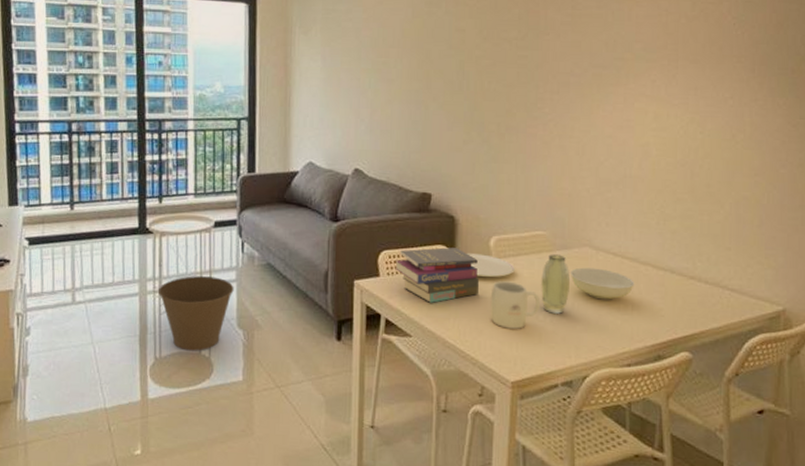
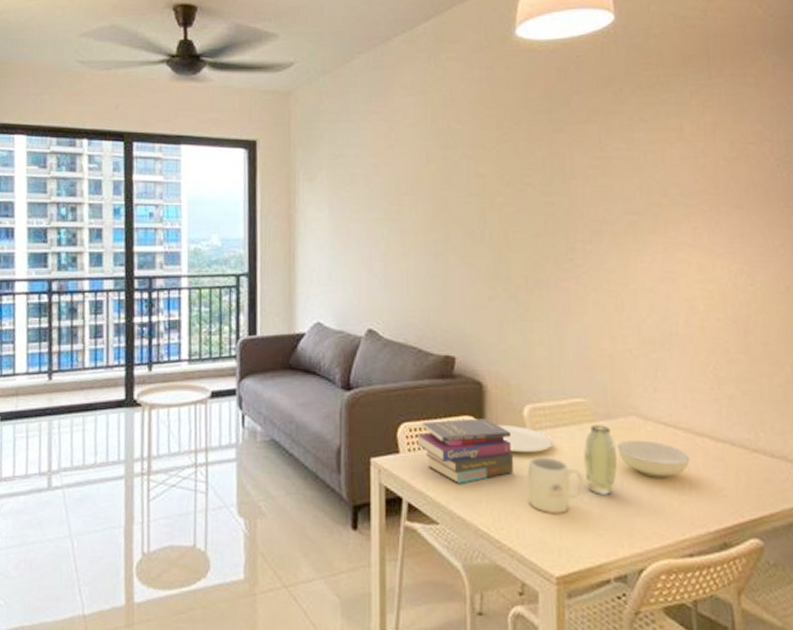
basket: present [157,276,234,351] -> none [146,455,234,545]

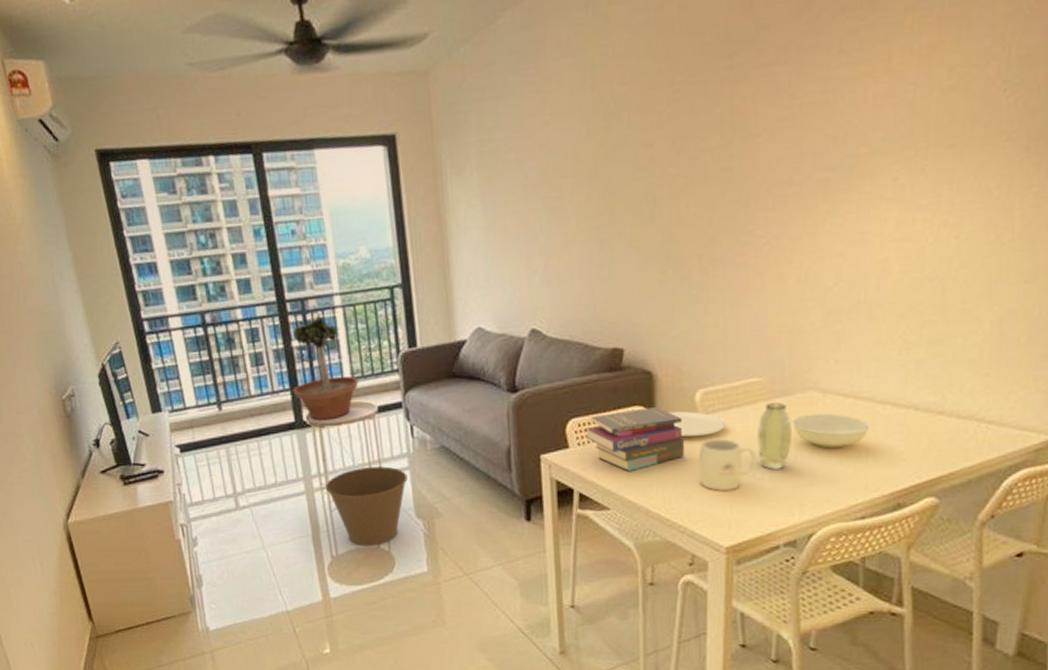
potted tree: none [128,286,195,401] -> present [292,305,359,421]
basket: none [146,455,234,545] -> present [325,466,408,546]

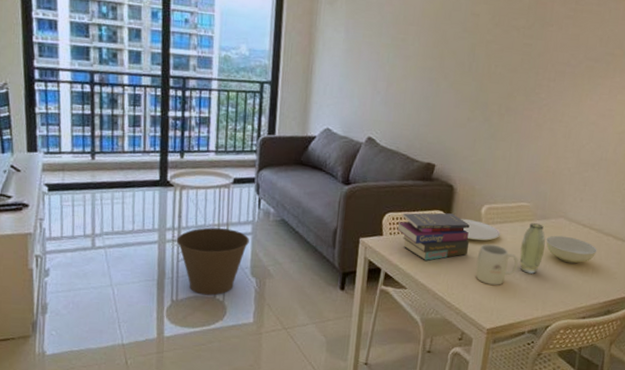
potted tree: present [292,305,359,421] -> none [162,87,221,183]

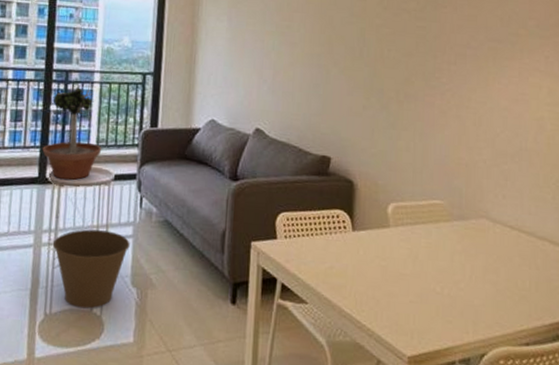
potted tree: none [162,87,221,183] -> present [42,80,102,180]
books: present [397,213,470,261] -> none [292,212,377,269]
plate: present [460,218,500,241] -> none [364,218,412,246]
mug: present [475,243,518,286] -> none [387,249,437,301]
vase: present [519,223,546,274] -> none [438,224,468,287]
bowl: present [545,235,597,264] -> none [467,239,532,275]

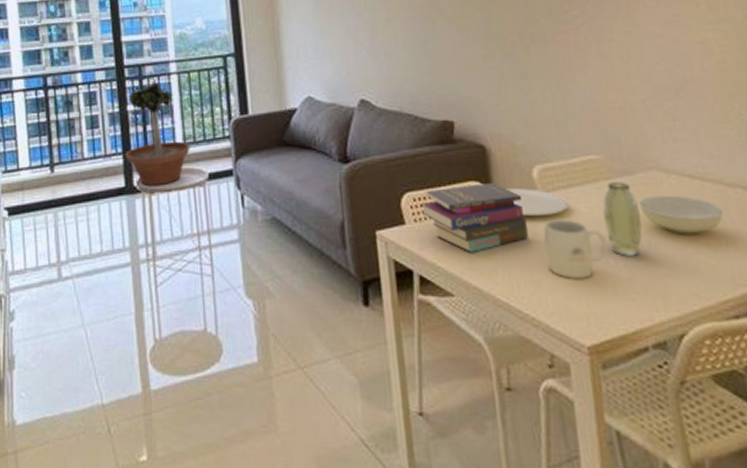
basket: present [52,229,130,309] -> none [151,238,238,329]
books: none [292,212,377,269] -> present [421,183,529,252]
plate: none [364,218,412,246] -> present [505,187,569,216]
mug: none [387,249,437,301] -> present [543,218,608,280]
vase: none [438,224,468,287] -> present [602,182,642,256]
bowl: none [467,239,532,275] -> present [638,195,724,235]

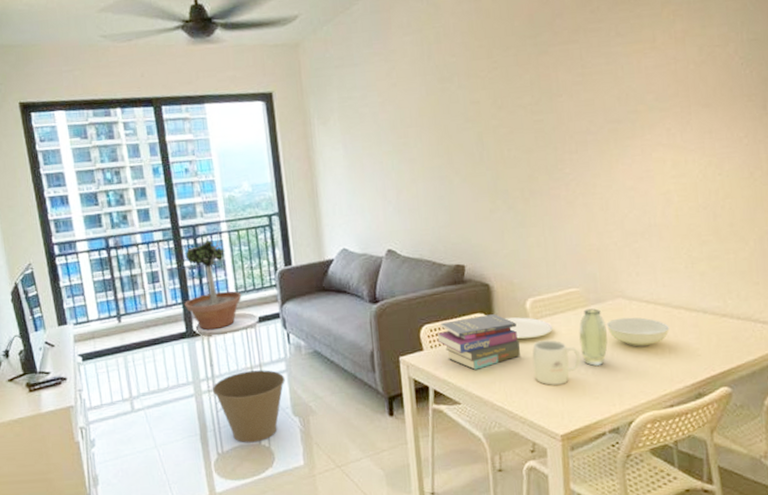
basket: none [151,238,238,329] -> present [212,370,285,443]

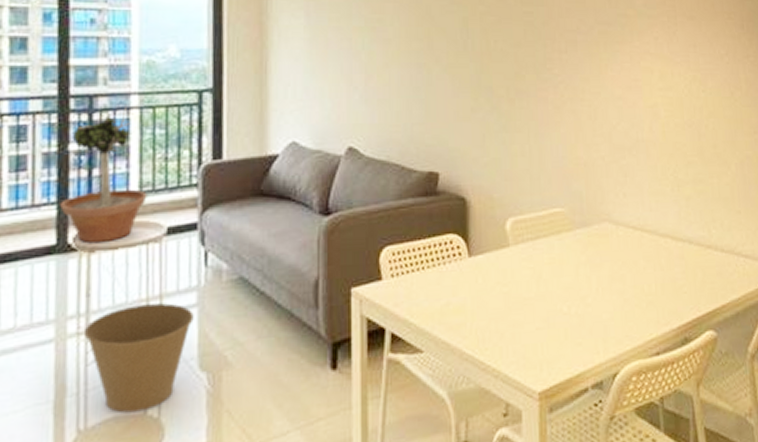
books: present [436,314,521,370] -> none [400,236,498,307]
plate: present [504,317,553,339] -> none [480,240,534,268]
mug: present [532,339,580,386] -> none [510,269,563,329]
vase: present [579,308,608,366] -> none [562,233,593,303]
bowl: present [606,317,670,347] -> none [591,245,656,281]

